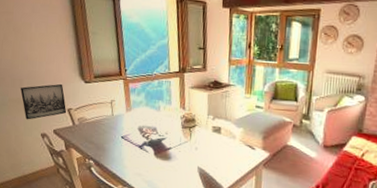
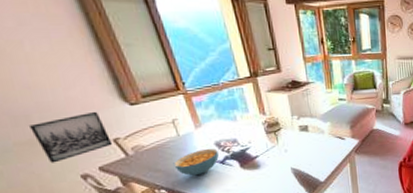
cereal bowl: none [104,131,139,155] -> present [173,148,219,176]

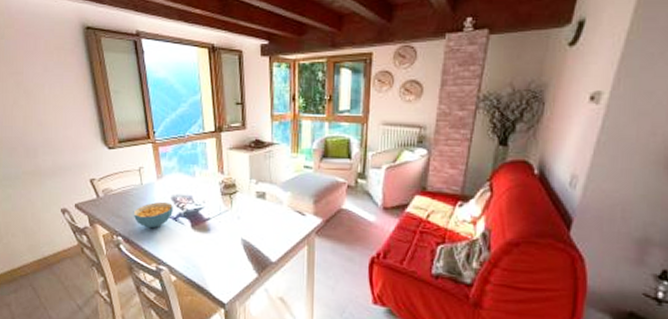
wall art: present [28,111,113,163] -> none [34,151,89,194]

